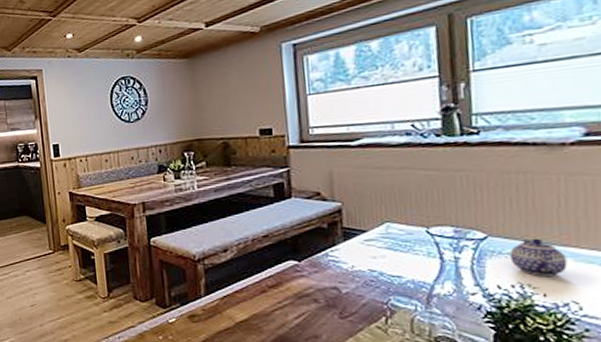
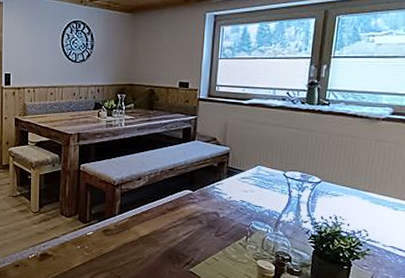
teapot: present [509,238,568,276] -> none [332,184,366,212]

